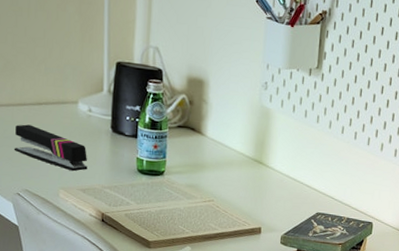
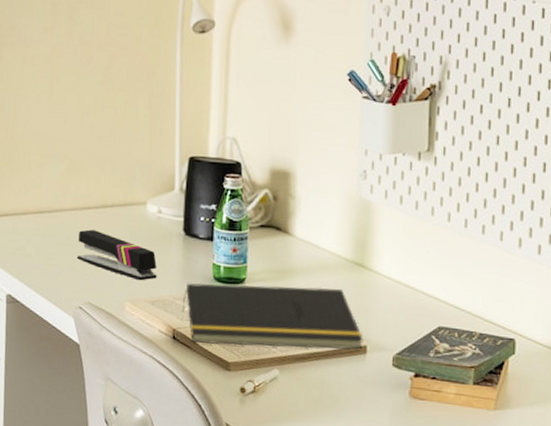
notepad: none [110,174,259,231] -> present [183,283,363,350]

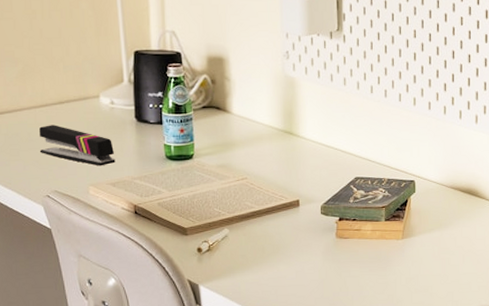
notepad: present [183,283,363,350] -> none [141,154,296,216]

